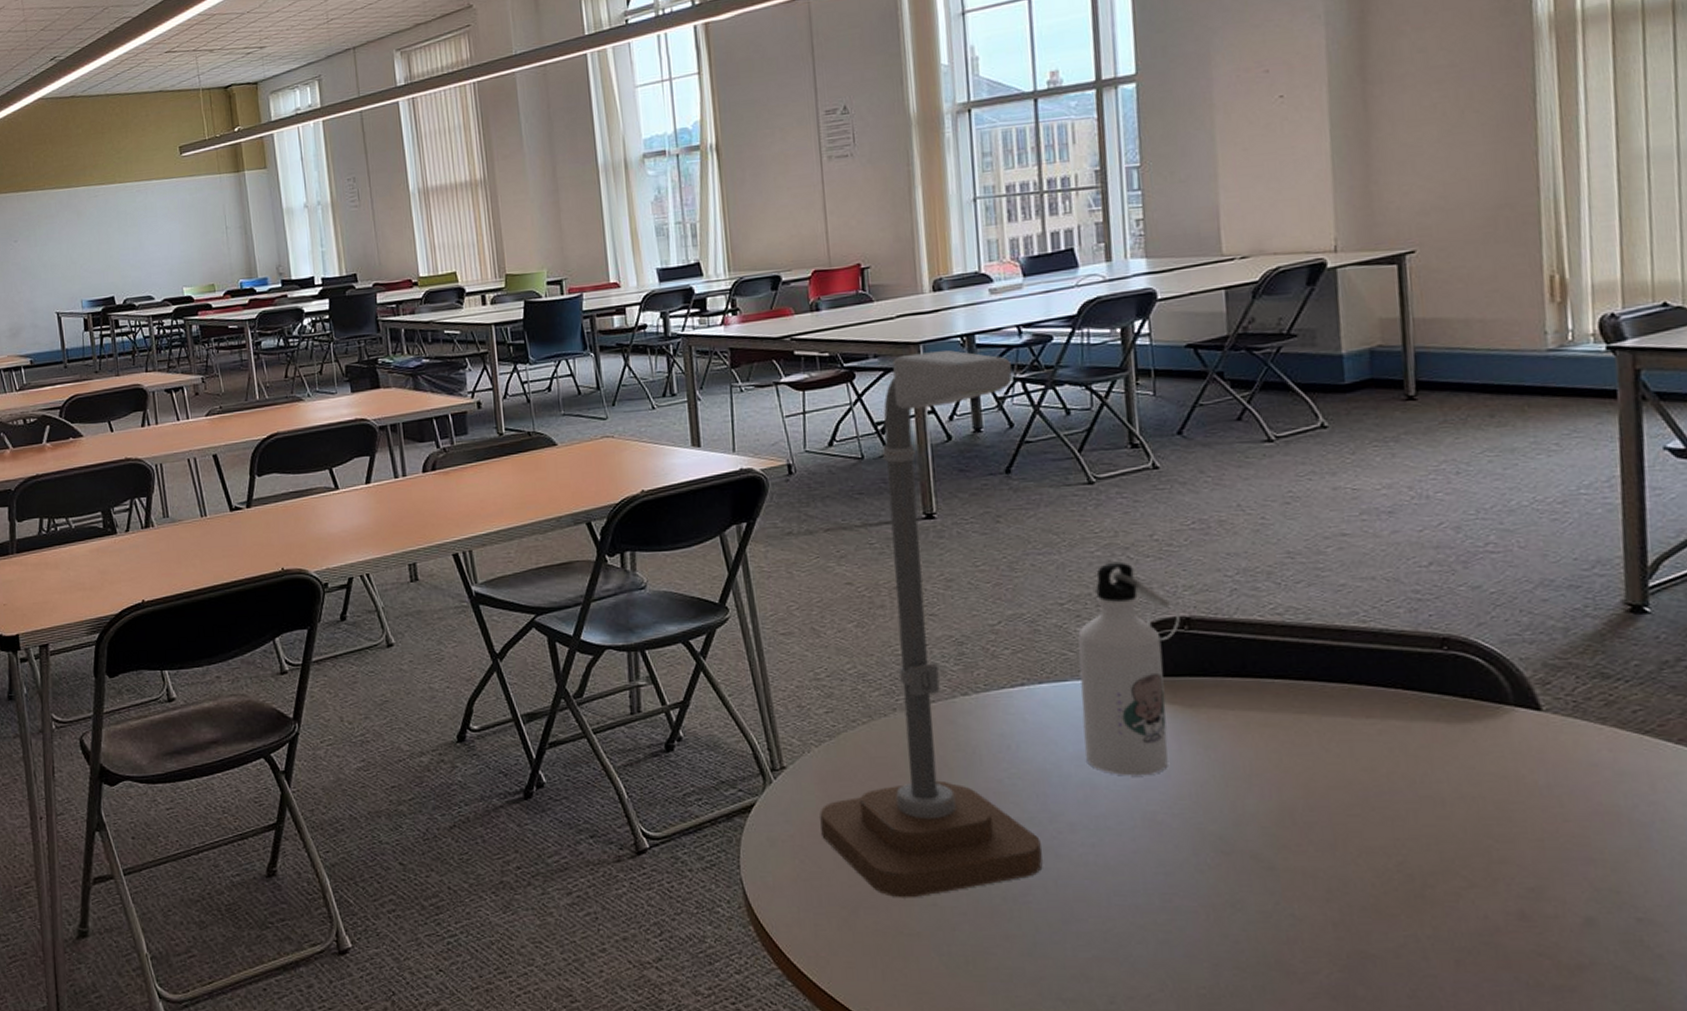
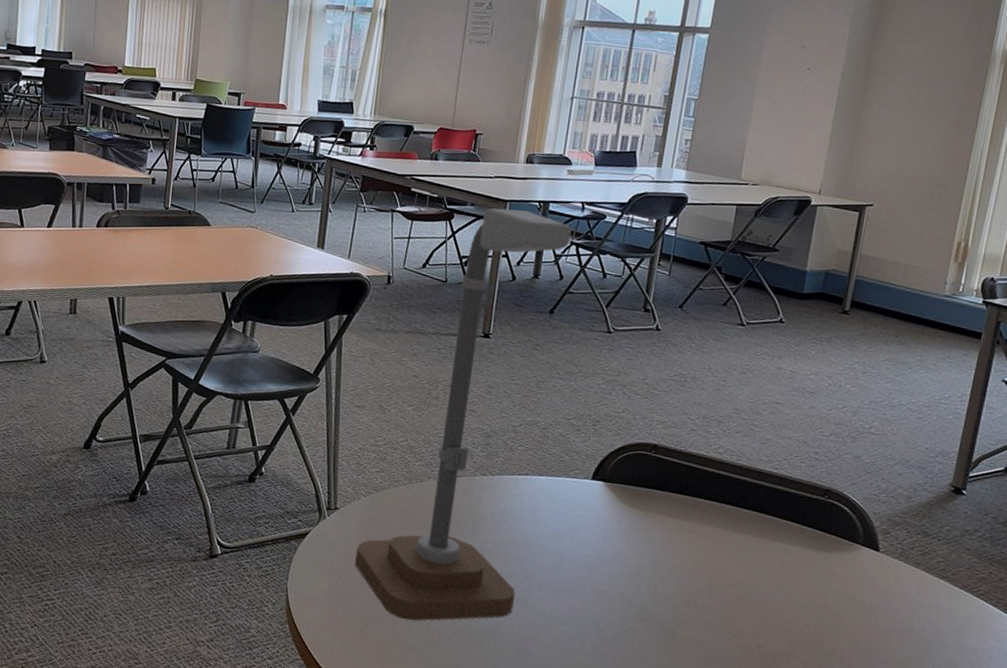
water bottle: present [1078,561,1180,776] -> none [560,394,651,556]

